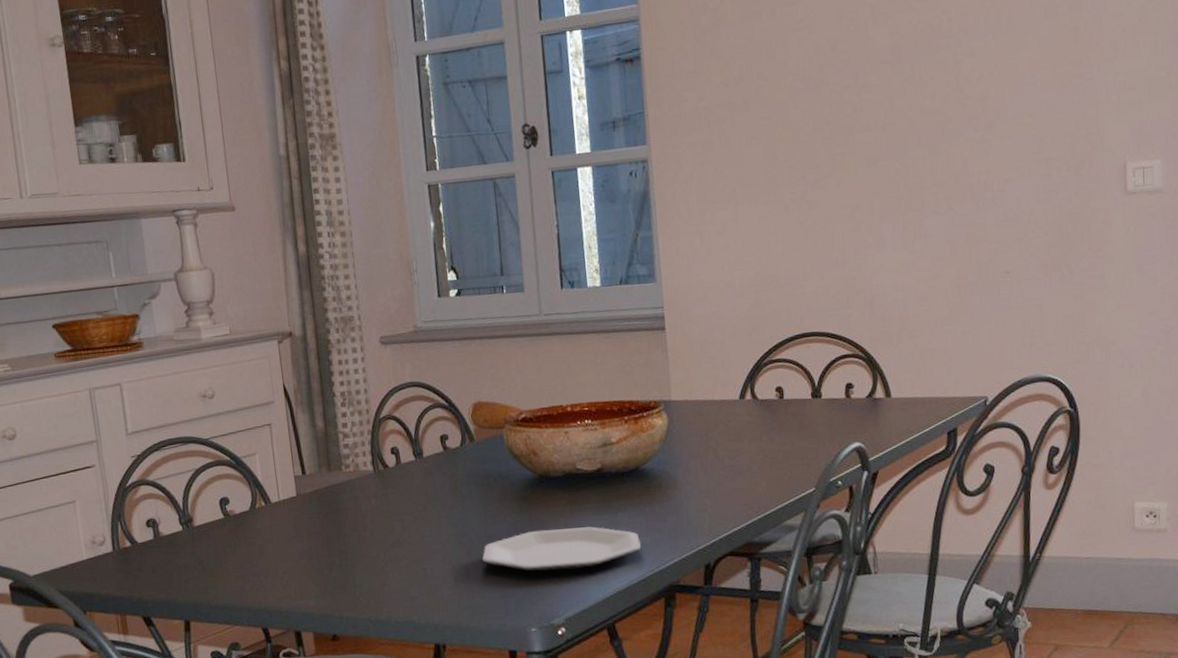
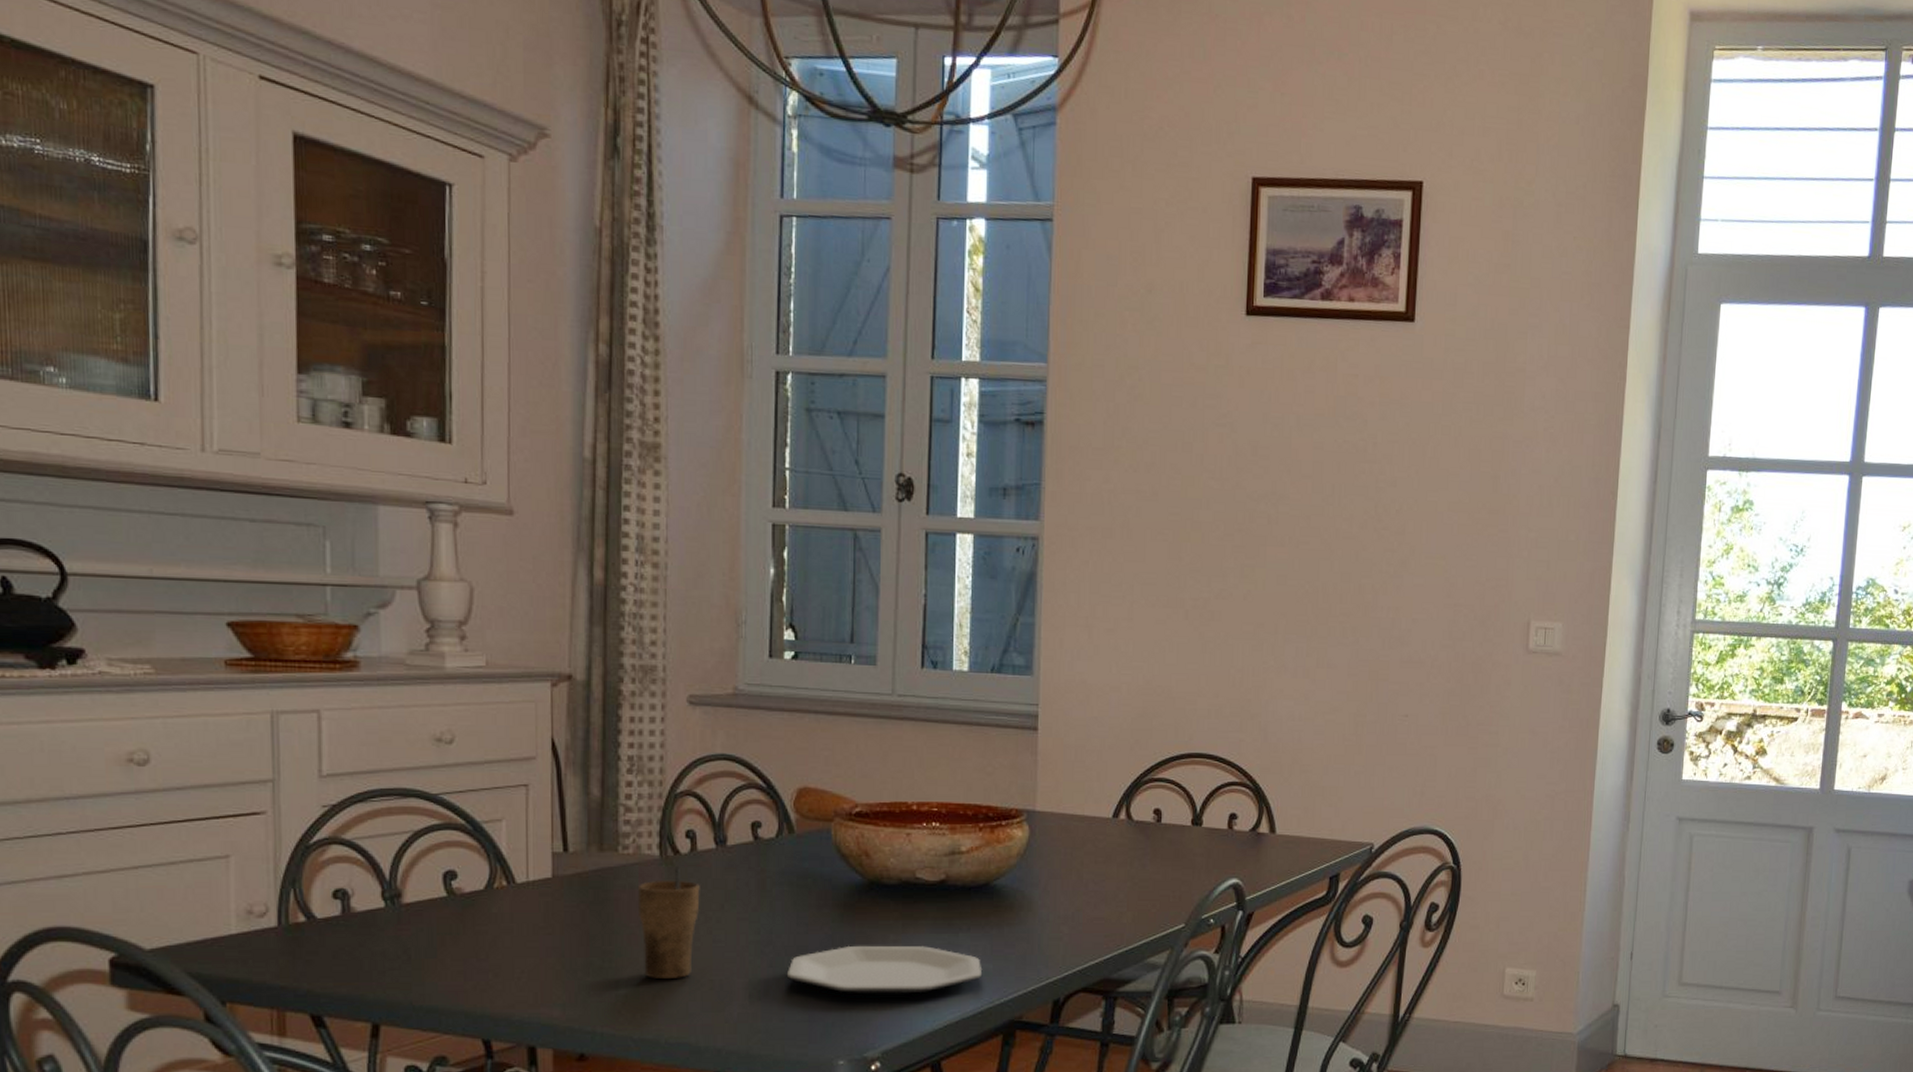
cup: none [359,478,408,571] -> present [637,867,700,978]

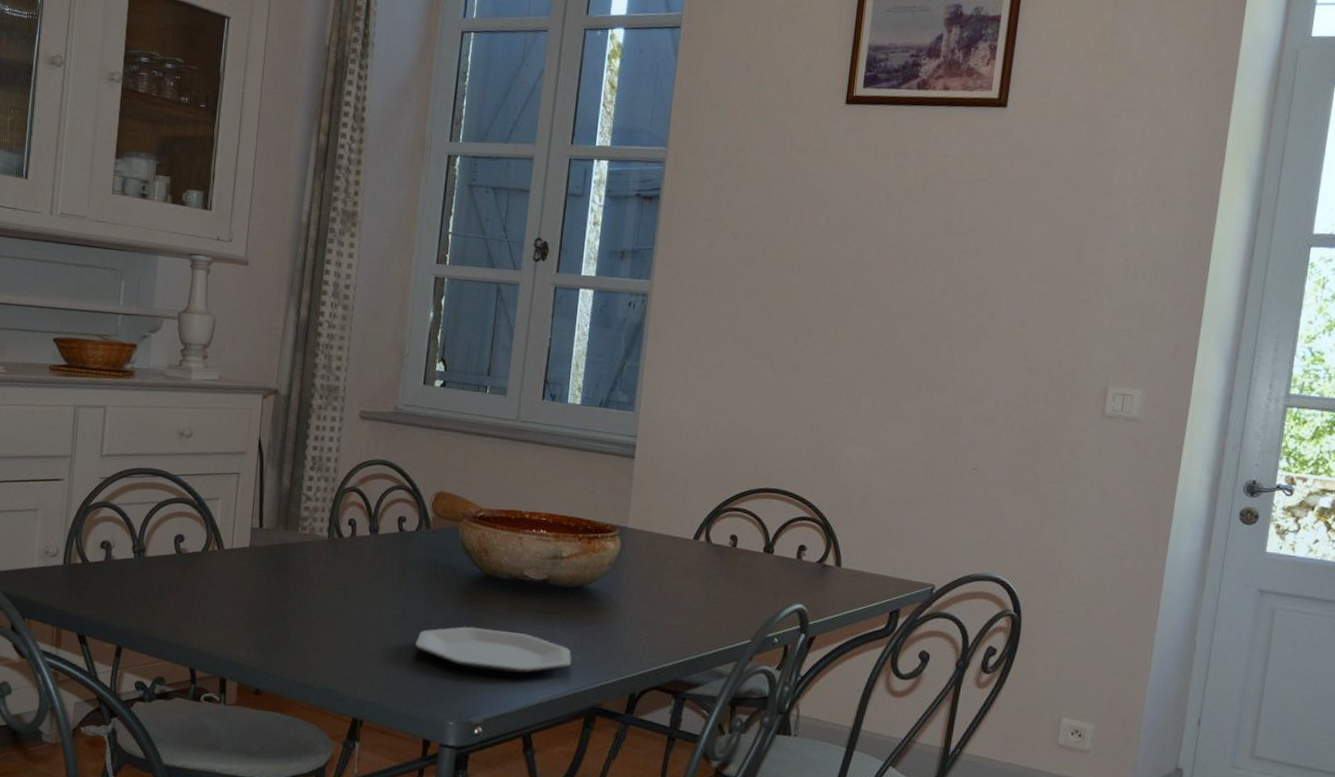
cup: present [637,867,700,978] -> none [308,548,356,638]

